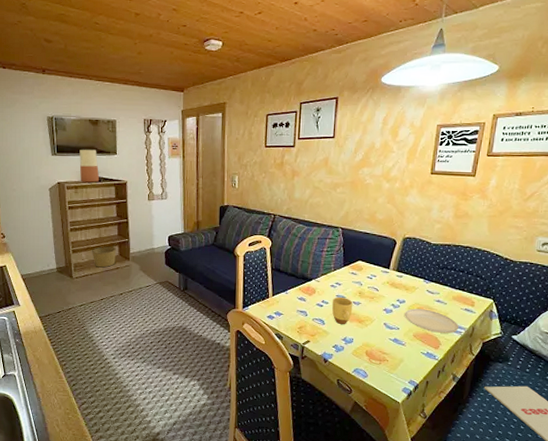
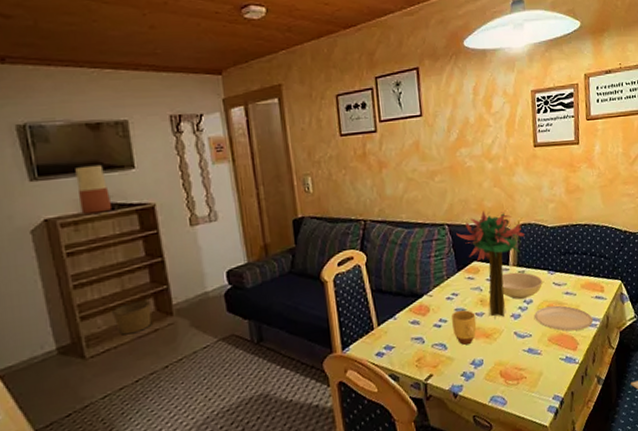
flower bouquet: none [348,222,408,310] -> present [456,211,525,319]
bowl: none [380,275,417,298] -> present [501,272,542,300]

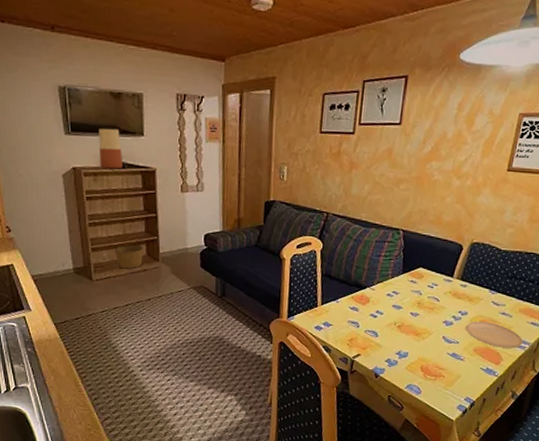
mug: present [451,309,477,346] -> none [387,306,410,338]
flower bouquet: present [456,211,525,319] -> none [409,224,475,322]
bowl: present [501,272,542,300] -> none [441,284,482,310]

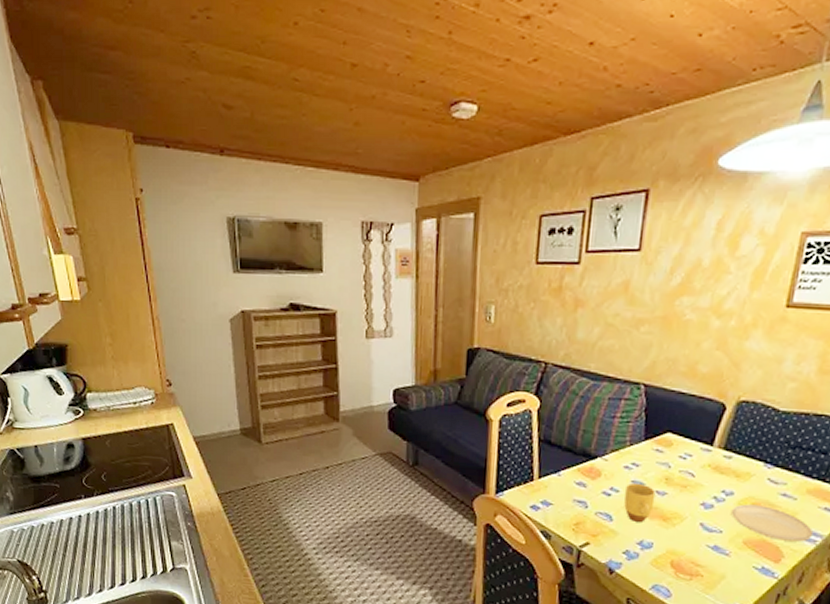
vase: present [99,128,124,169] -> none [271,264,299,312]
basket: present [115,243,143,269] -> none [288,400,320,431]
mug: none [387,306,410,338] -> present [624,482,656,523]

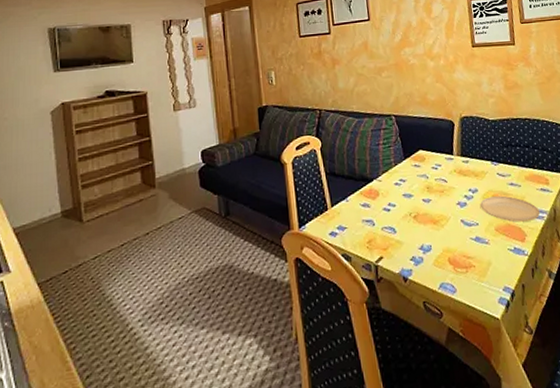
mug: present [624,482,656,523] -> none [400,195,424,230]

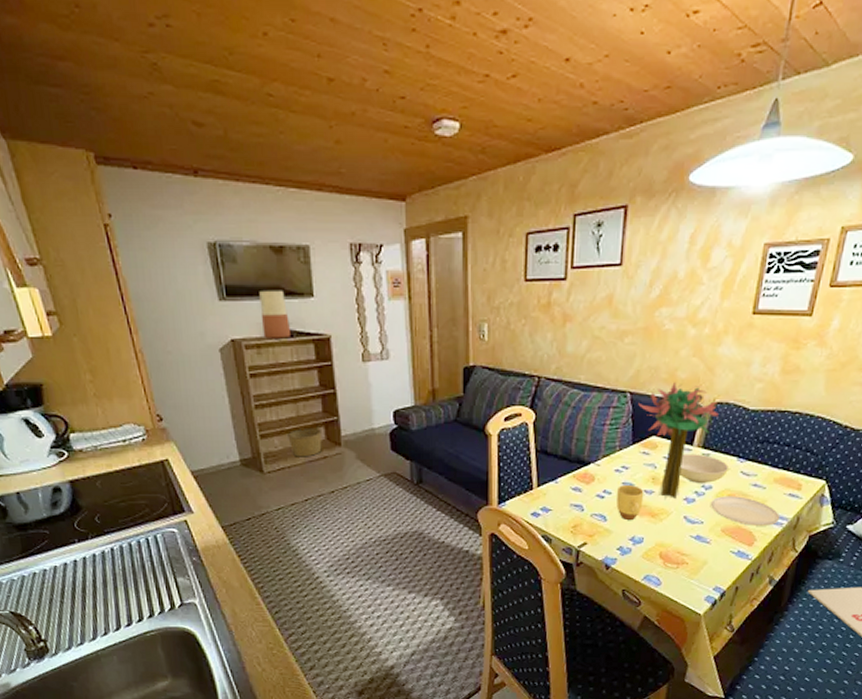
vase: none [88,59,114,99] -> present [259,290,292,339]
basket: none [107,171,138,203] -> present [288,426,322,457]
mug: none [400,195,424,230] -> present [616,484,644,521]
flower bouquet: none [402,104,467,206] -> present [638,382,718,500]
bowl: none [446,161,487,188] -> present [680,454,728,483]

